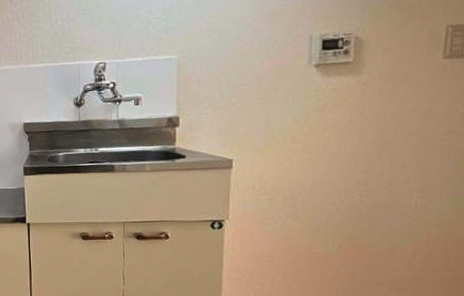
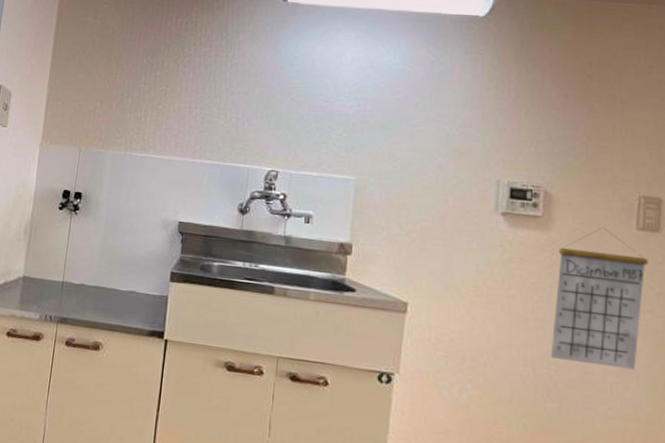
calendar: none [361,62,454,186] -> present [550,227,648,370]

